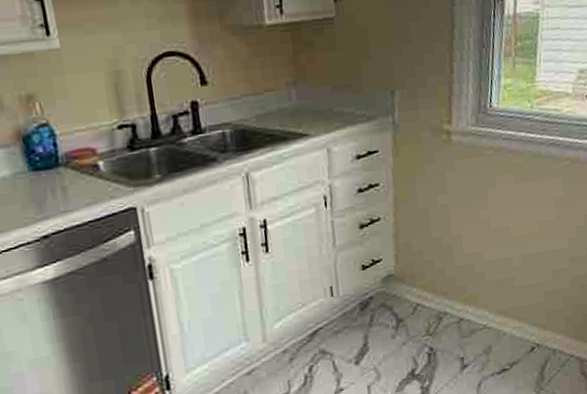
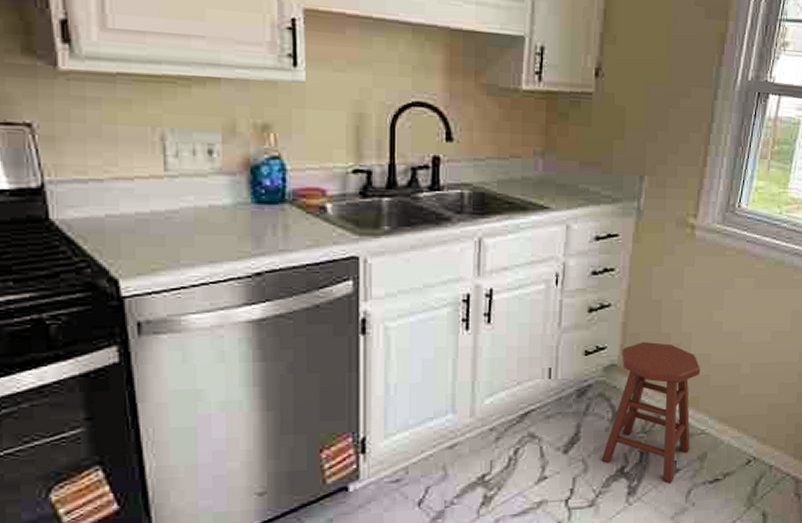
stool: none [391,247,475,379] -> present [601,342,701,483]

